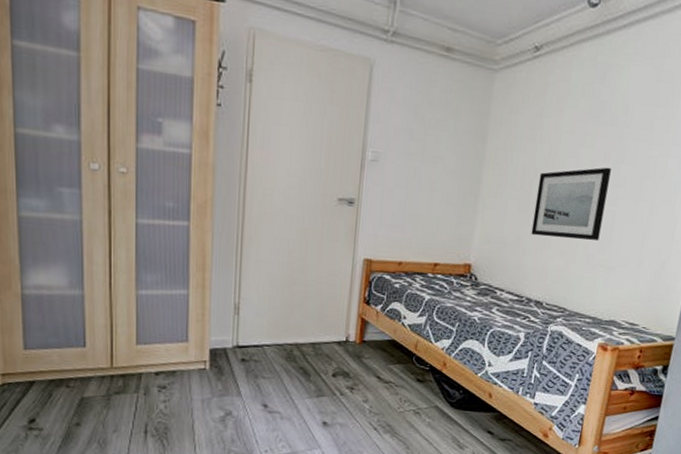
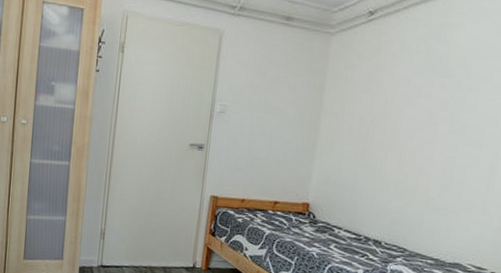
wall art: present [531,167,611,241] -> none [368,115,450,185]

